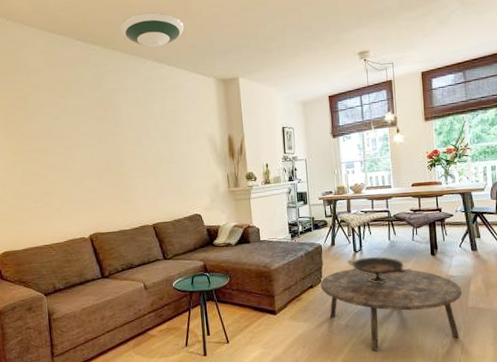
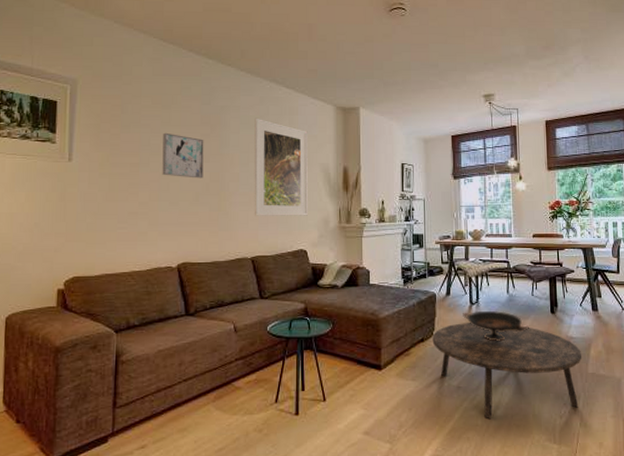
wall art: none [63,118,103,158] -> present [162,132,204,179]
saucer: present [119,12,185,47] -> none [237,31,307,67]
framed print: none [143,97,199,188] -> present [254,118,308,216]

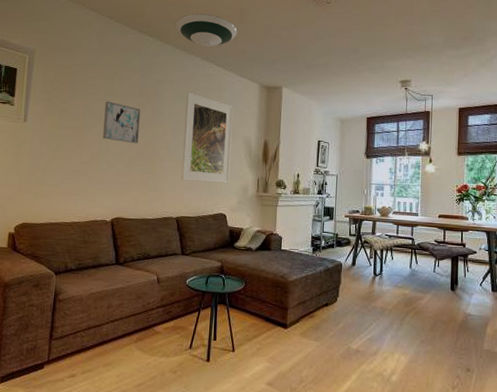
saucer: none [237,31,307,67] -> present [175,13,238,47]
coffee table: present [432,323,582,420] -> none [336,292,479,383]
decorative bowl: present [463,310,529,341] -> none [366,282,429,312]

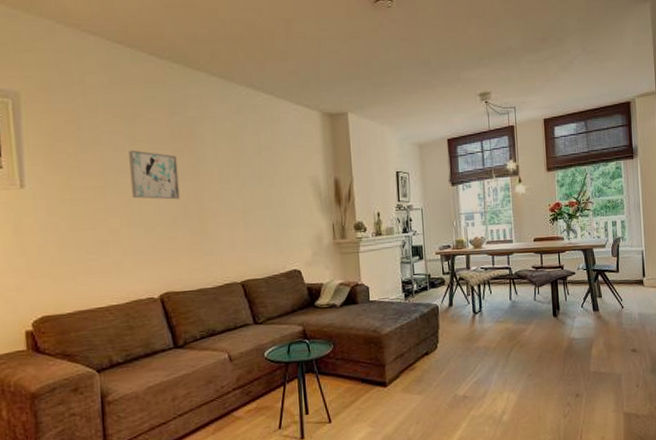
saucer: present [175,13,238,47] -> none [205,29,285,71]
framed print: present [181,91,234,183] -> none [232,128,299,237]

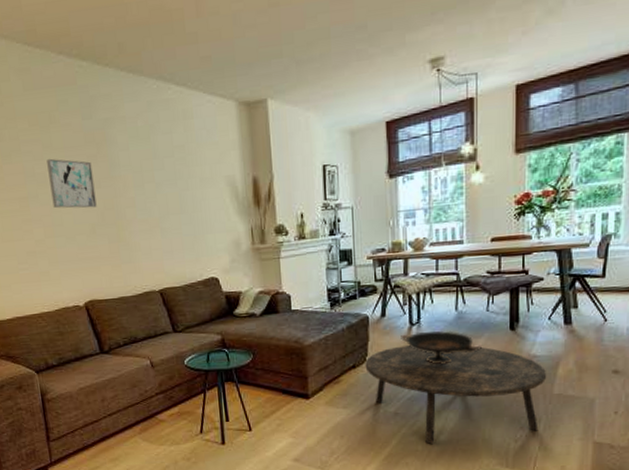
coffee table: none [436,331,584,425] -> present [365,345,547,445]
decorative bowl: none [466,318,532,348] -> present [401,331,482,364]

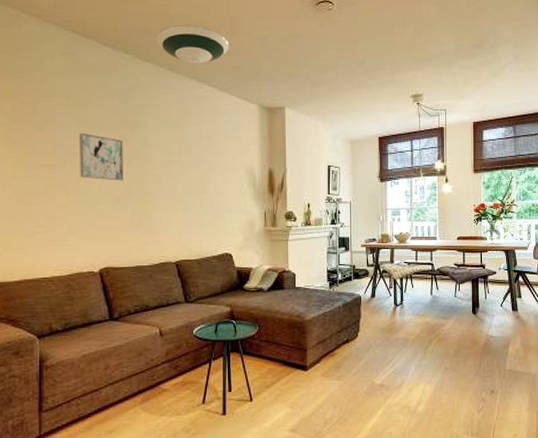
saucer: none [112,11,197,61] -> present [156,24,230,64]
coffee table: present [365,345,547,445] -> none [357,324,501,415]
decorative bowl: present [401,331,482,364] -> none [387,312,451,341]

